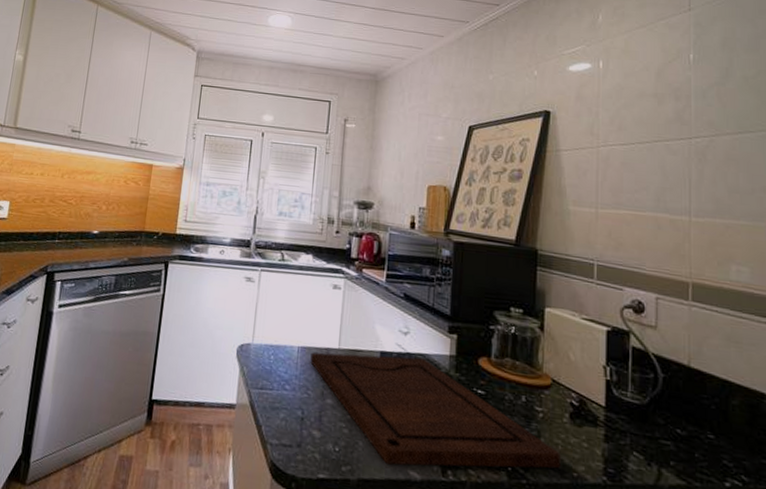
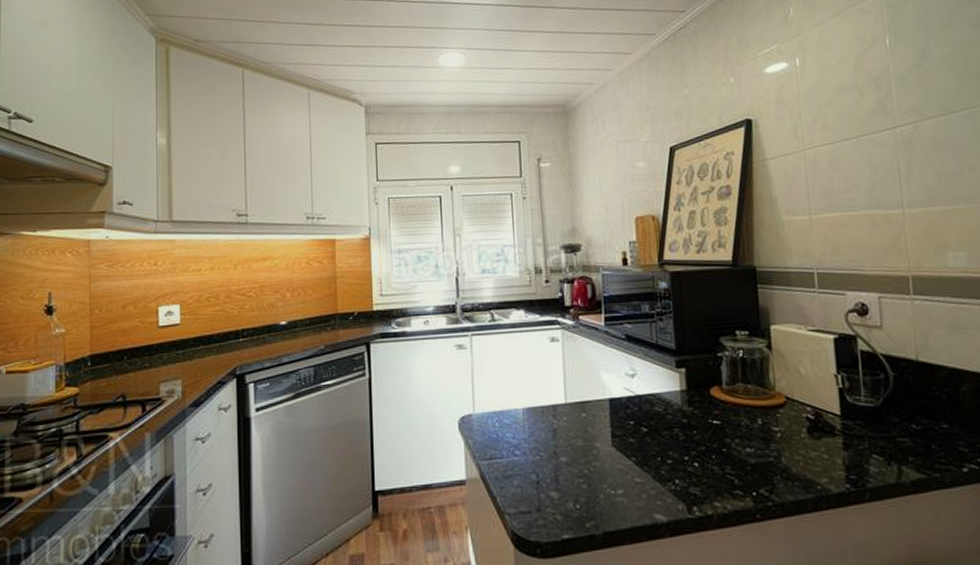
cutting board: present [310,352,561,469] -> none [537,399,804,512]

